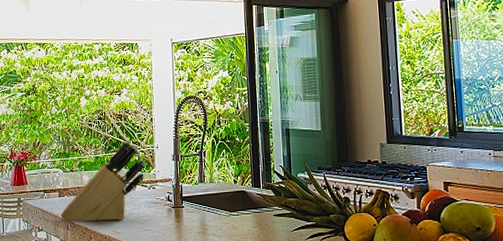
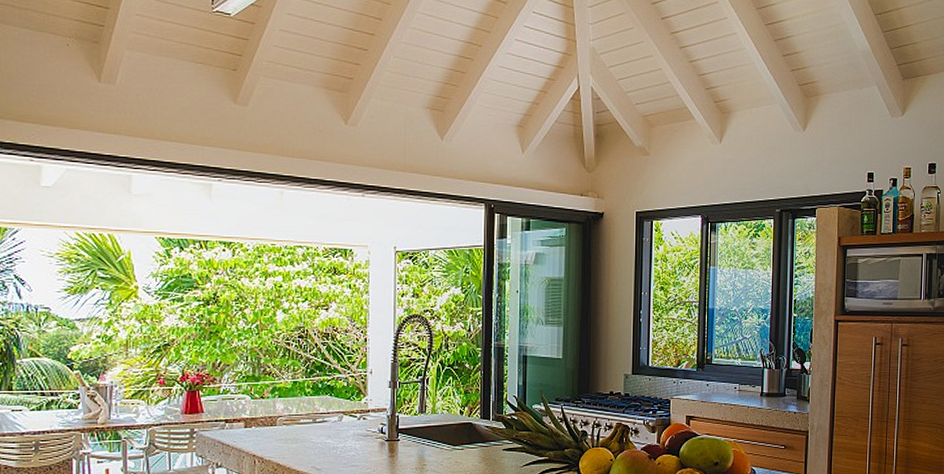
knife block: present [60,141,145,223] -> none [246,364,355,458]

